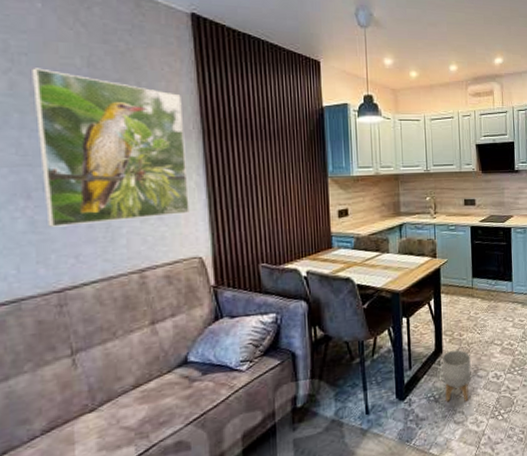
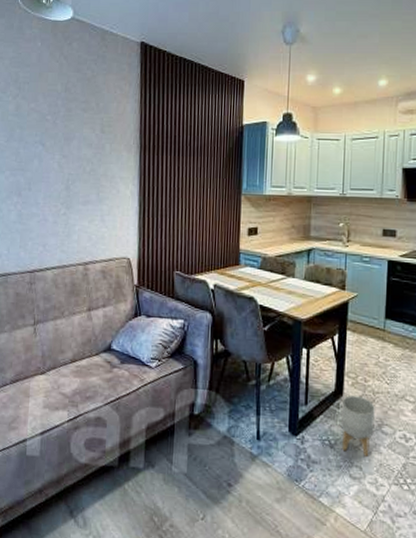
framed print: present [32,68,190,227] -> none [29,93,127,220]

